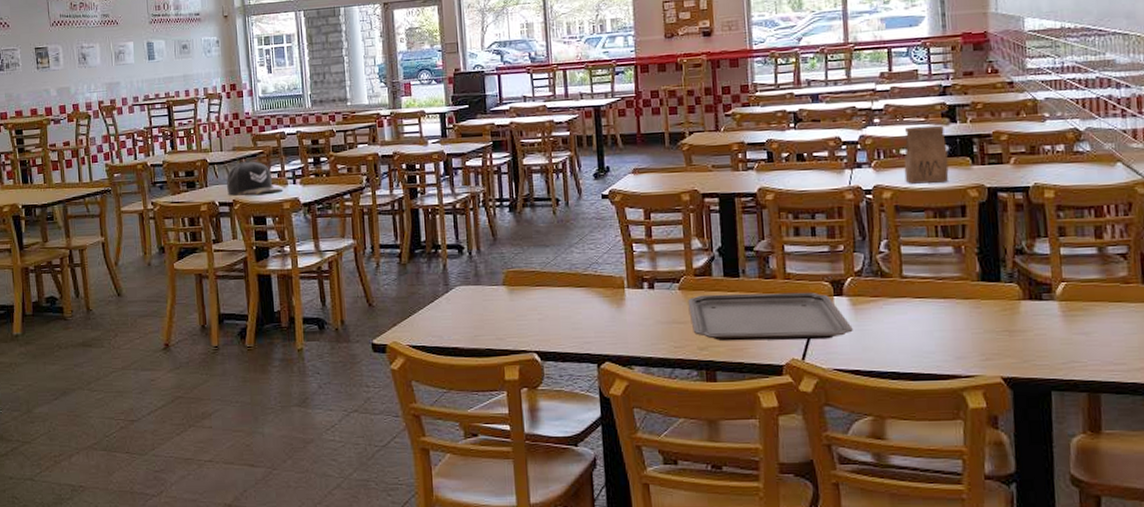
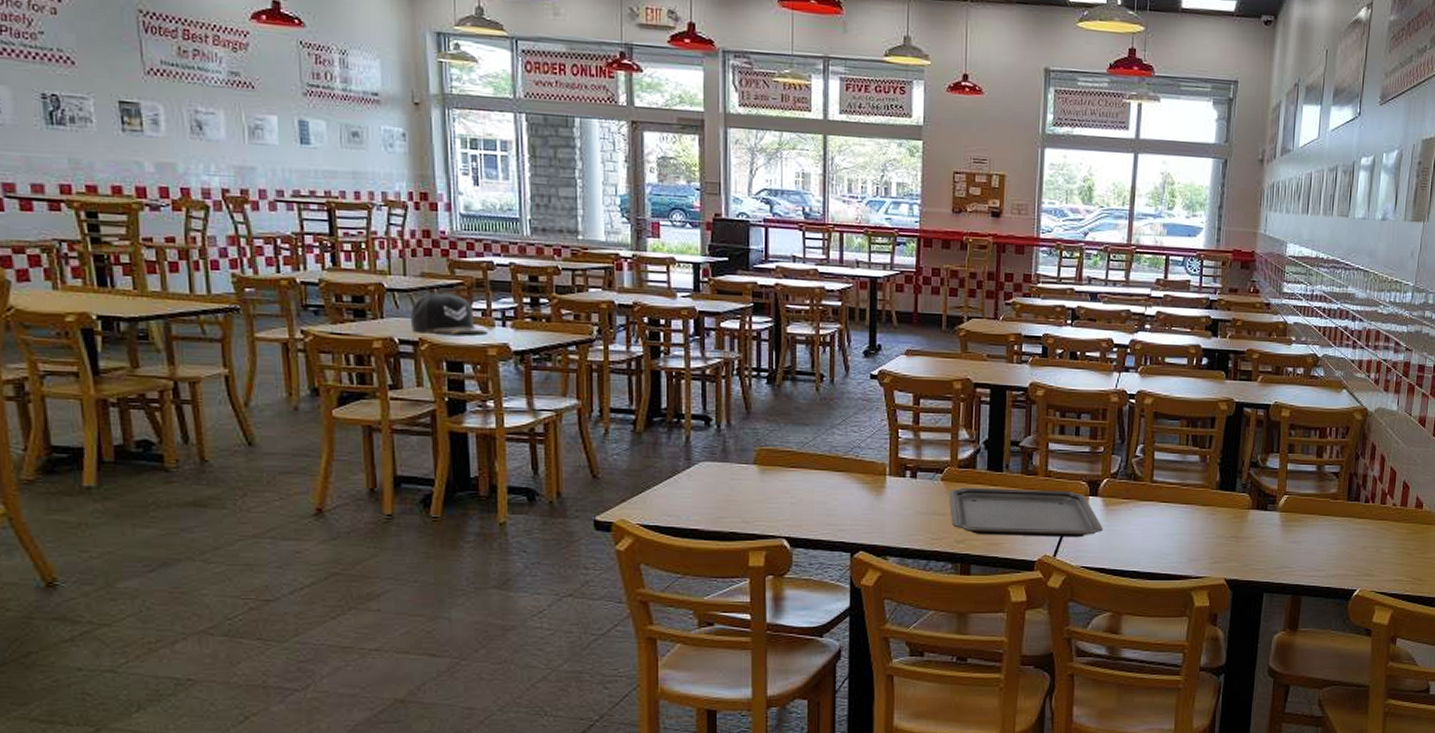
paper bag: present [904,125,949,184] -> none [1166,336,1207,393]

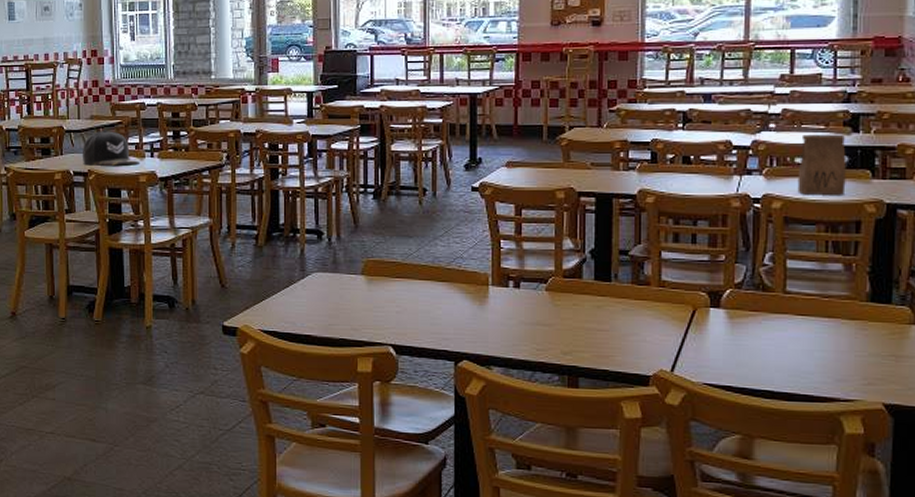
tray: present [949,487,1103,538] -> none [554,297,728,352]
paper bag: none [1166,336,1207,393] -> present [797,134,846,195]

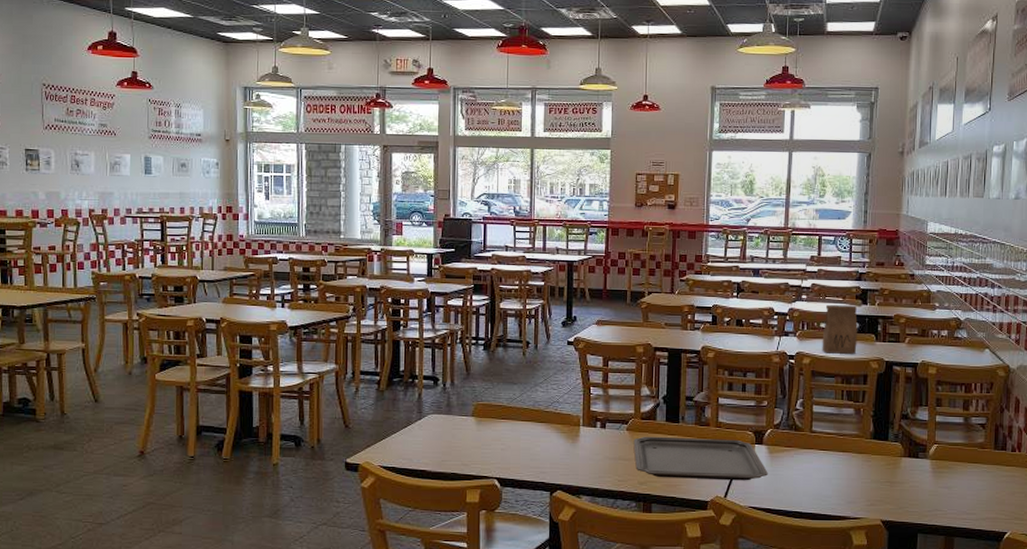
baseball cap: present [82,130,140,167] -> none [214,281,272,316]
tray: none [554,297,728,352] -> present [633,436,768,481]

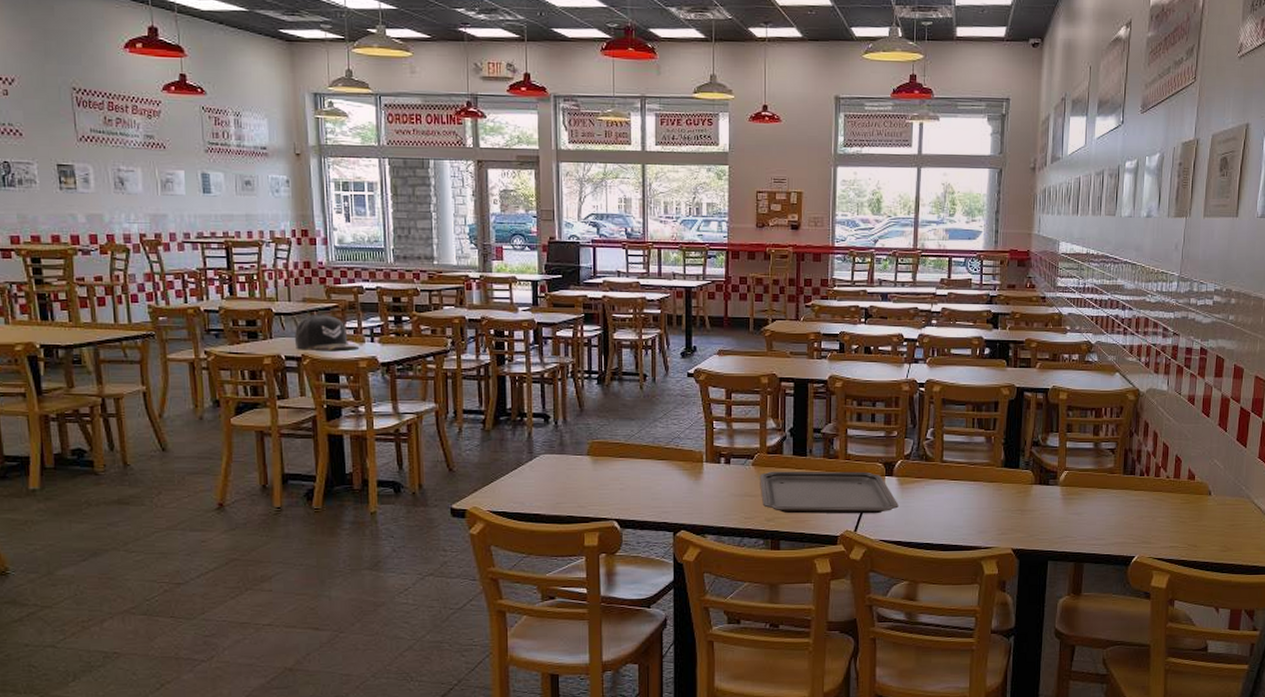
baseball cap: none [214,281,272,316] -> present [294,313,360,352]
paper bag: present [822,305,858,354] -> none [952,330,989,380]

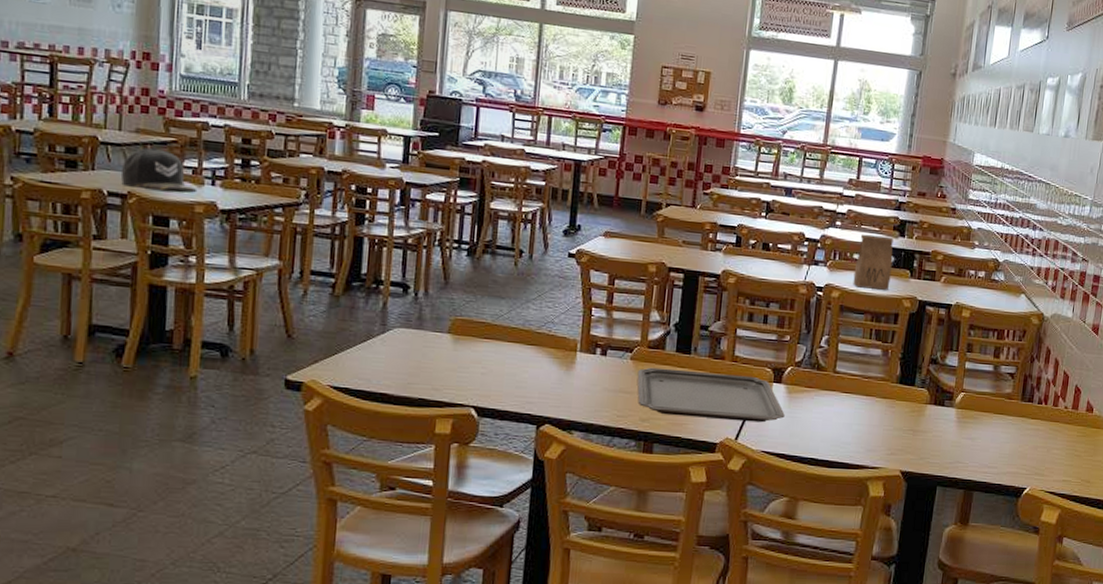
paper bag: none [952,330,989,380] -> present [853,234,893,290]

